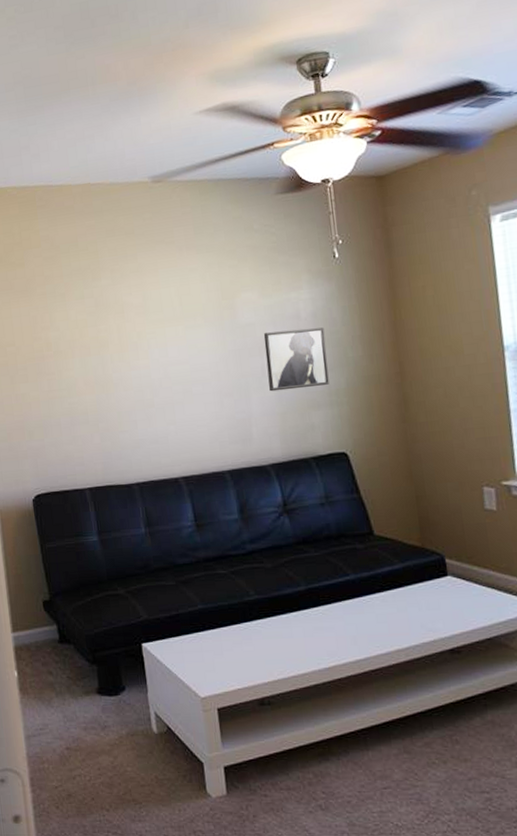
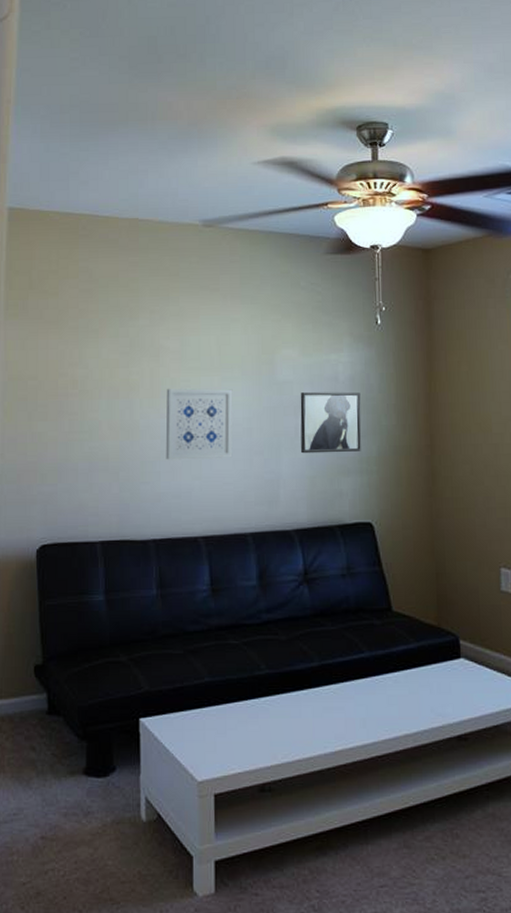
wall art: none [134,336,204,409] -> present [165,388,233,460]

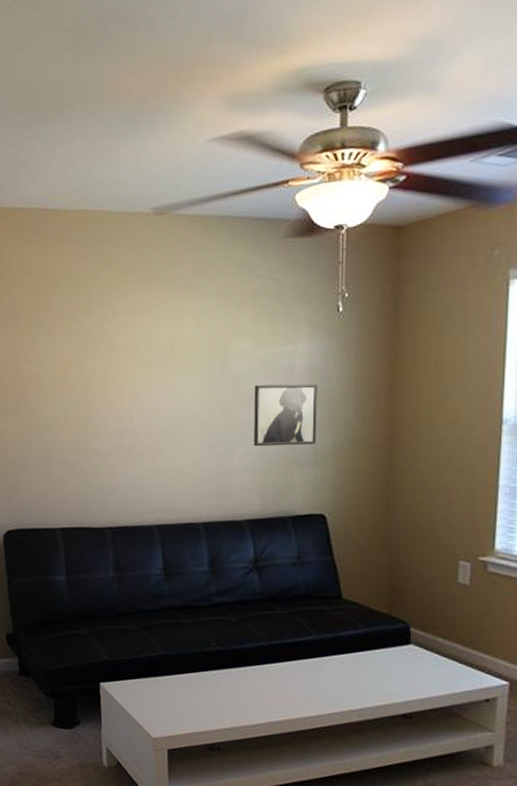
wall art: present [165,388,233,460] -> none [119,383,186,453]

